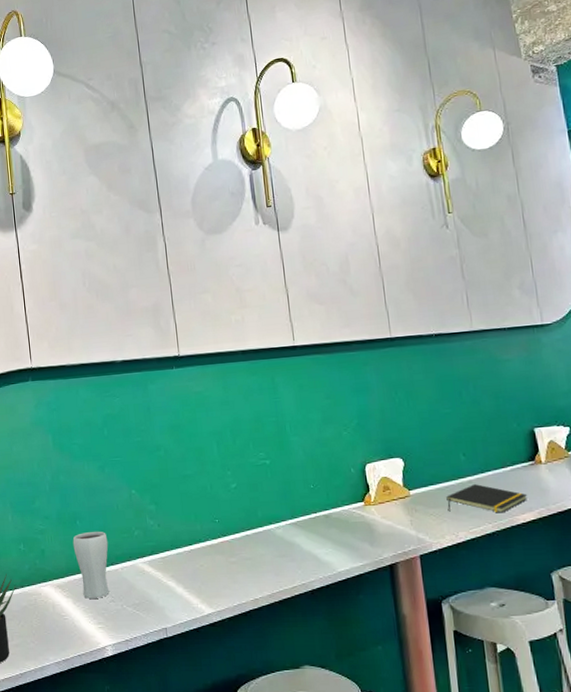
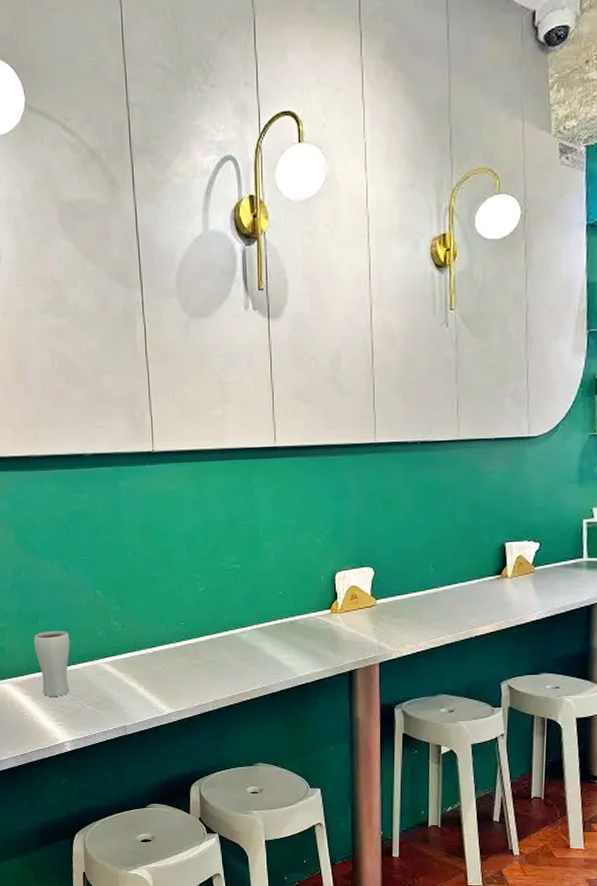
notepad: present [446,484,527,513] -> none [411,596,489,625]

